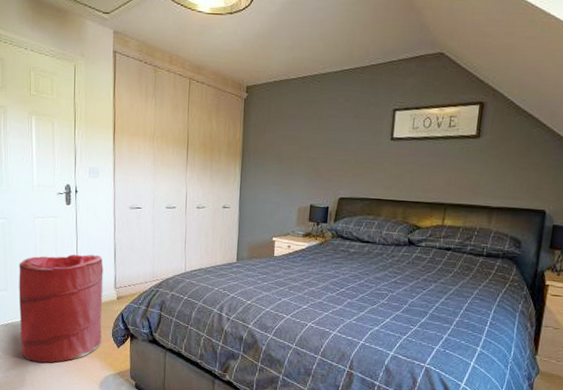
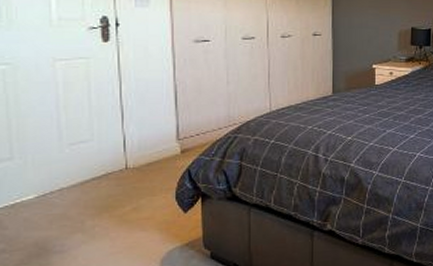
laundry hamper: present [18,254,104,363] -> none [31,100,161,250]

